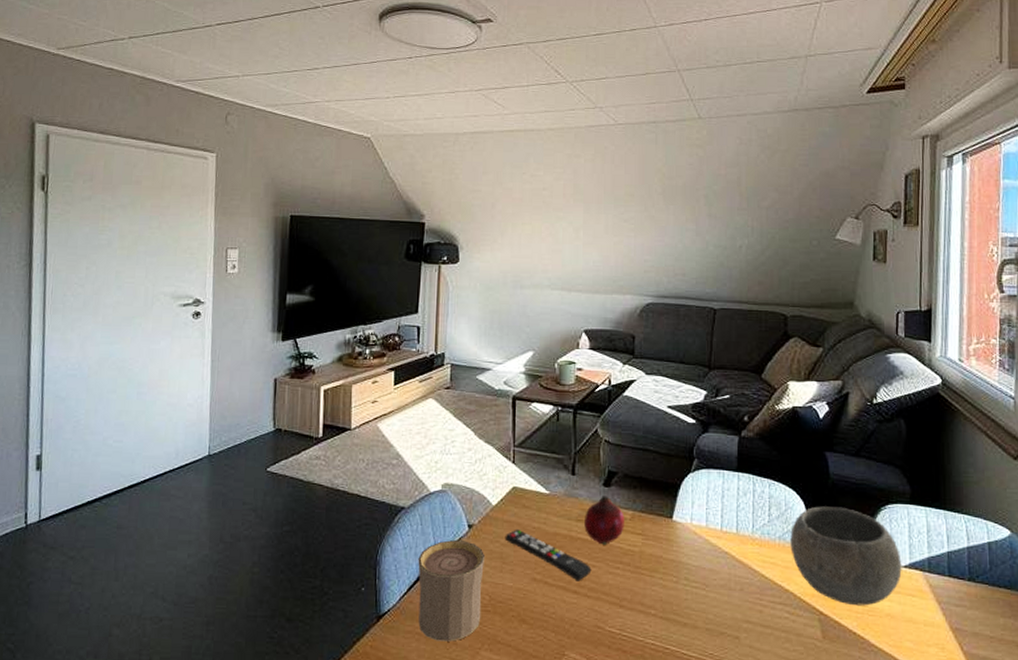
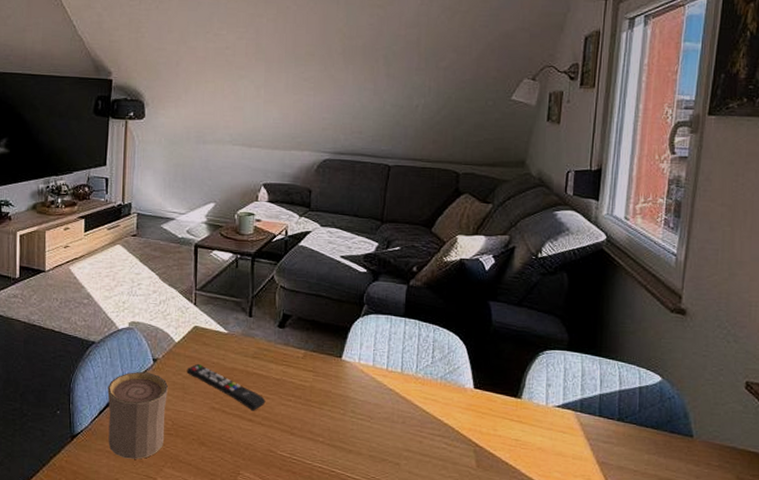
fruit: present [584,496,624,545] -> none [260,336,297,380]
bowl: present [790,506,902,606] -> none [451,350,555,440]

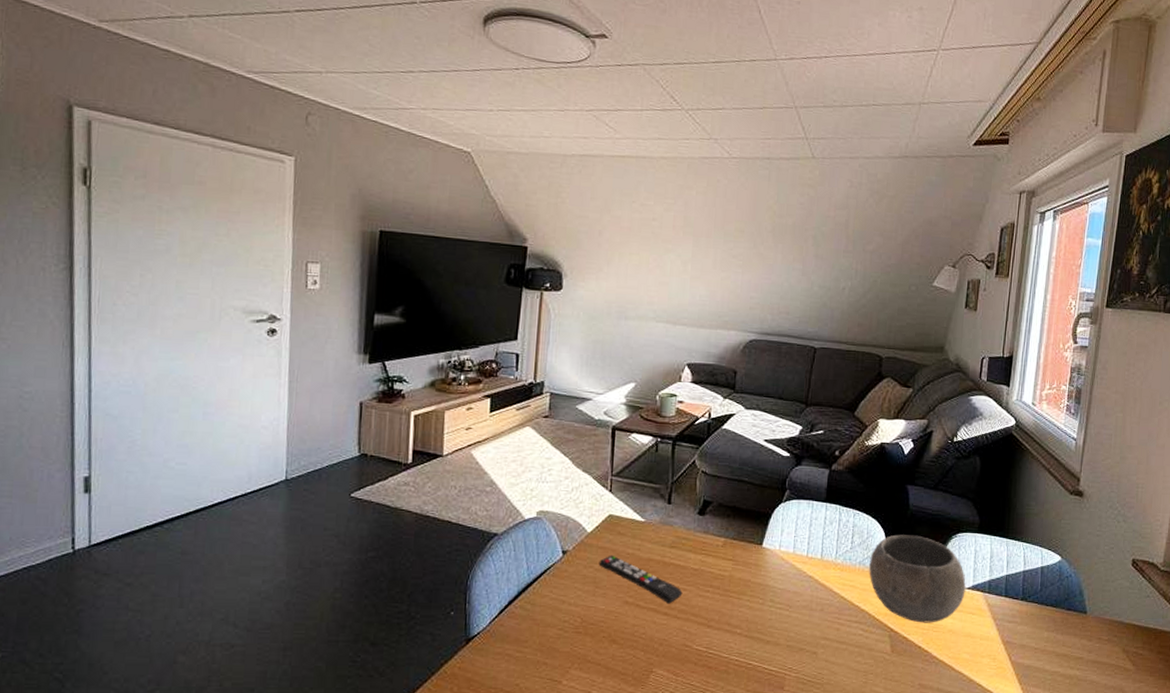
cup: present [107,372,168,459] -> none [508,566,578,662]
bowl: none [451,350,555,440] -> present [869,534,966,623]

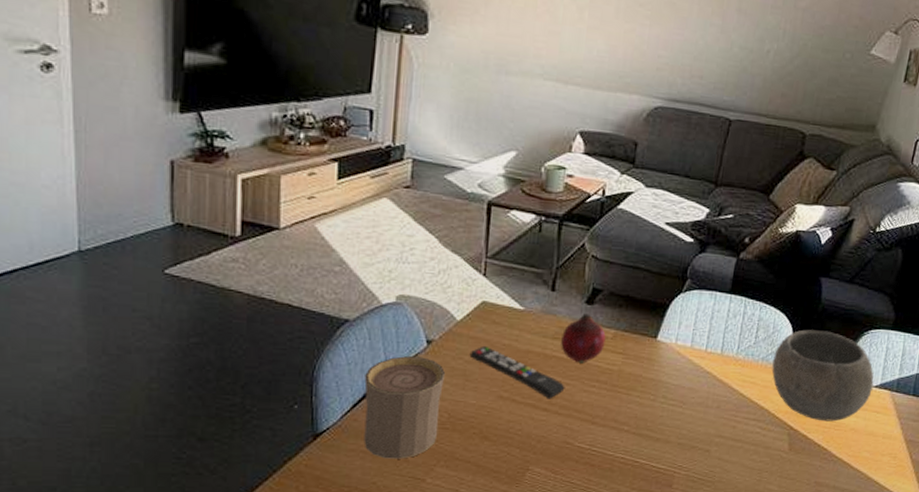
cup: none [508,566,578,662] -> present [364,356,445,459]
fruit: none [677,524,717,570] -> present [561,313,606,363]

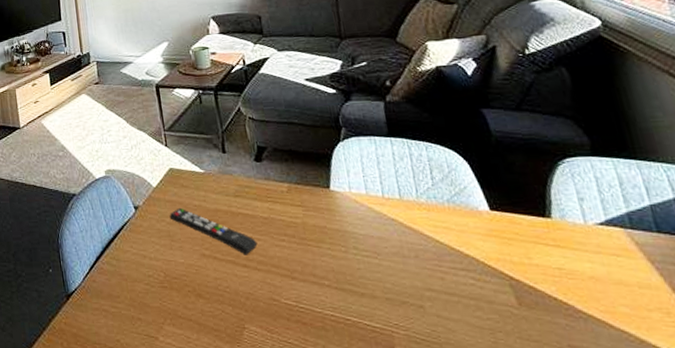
cup: present [364,356,445,459] -> none [94,221,160,317]
fruit: present [561,313,606,363] -> none [241,170,283,218]
bowl: present [772,329,874,422] -> none [459,164,599,269]

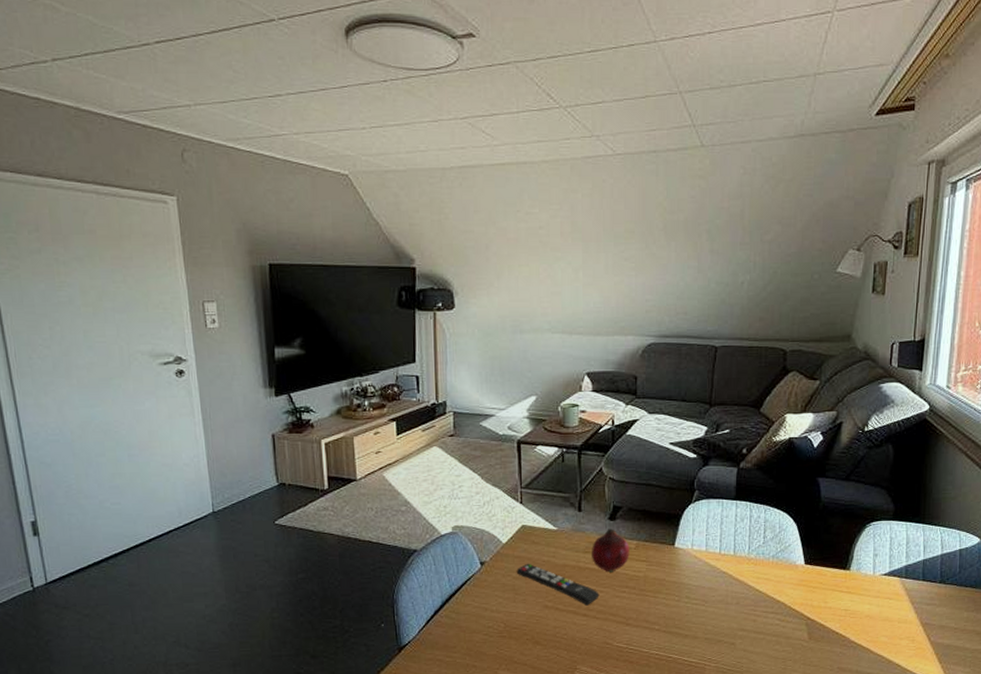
fruit: none [241,170,283,218] -> present [592,528,629,573]

